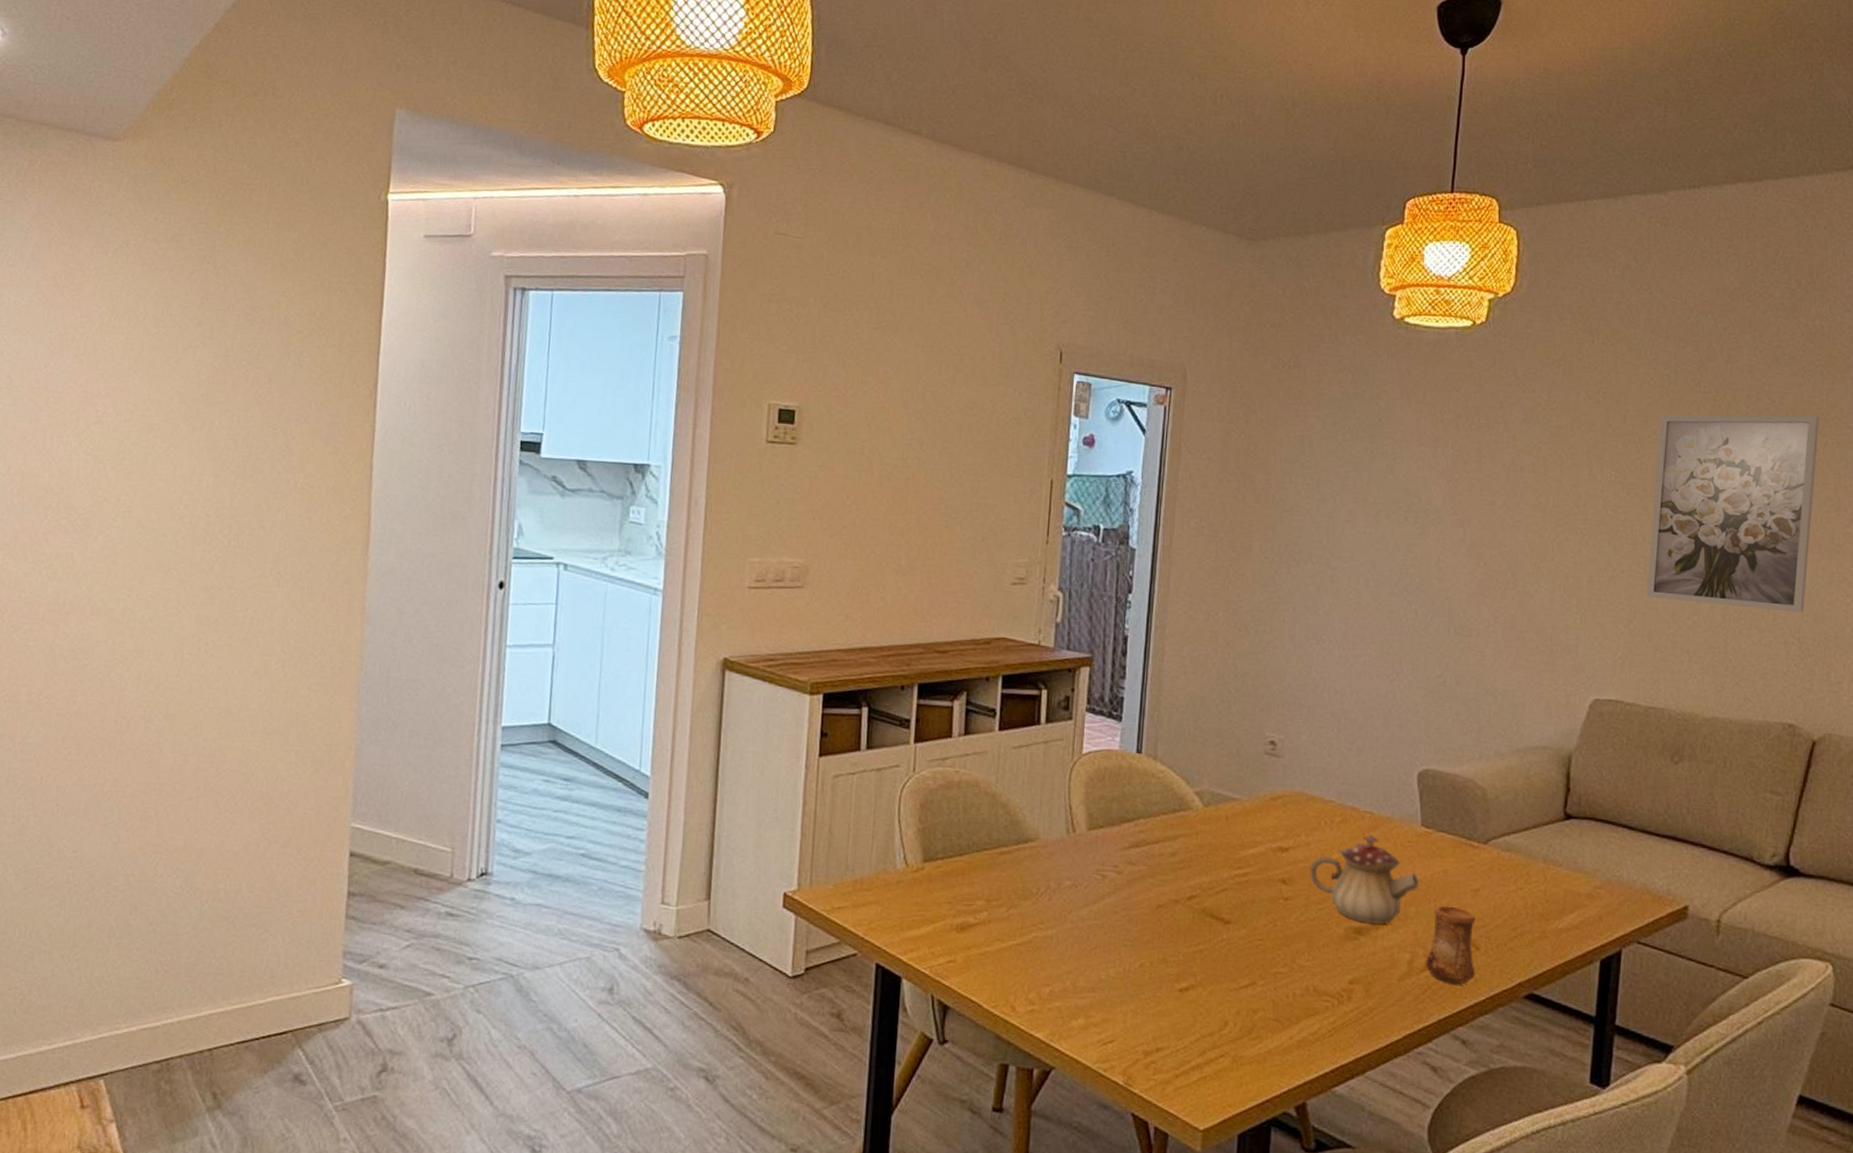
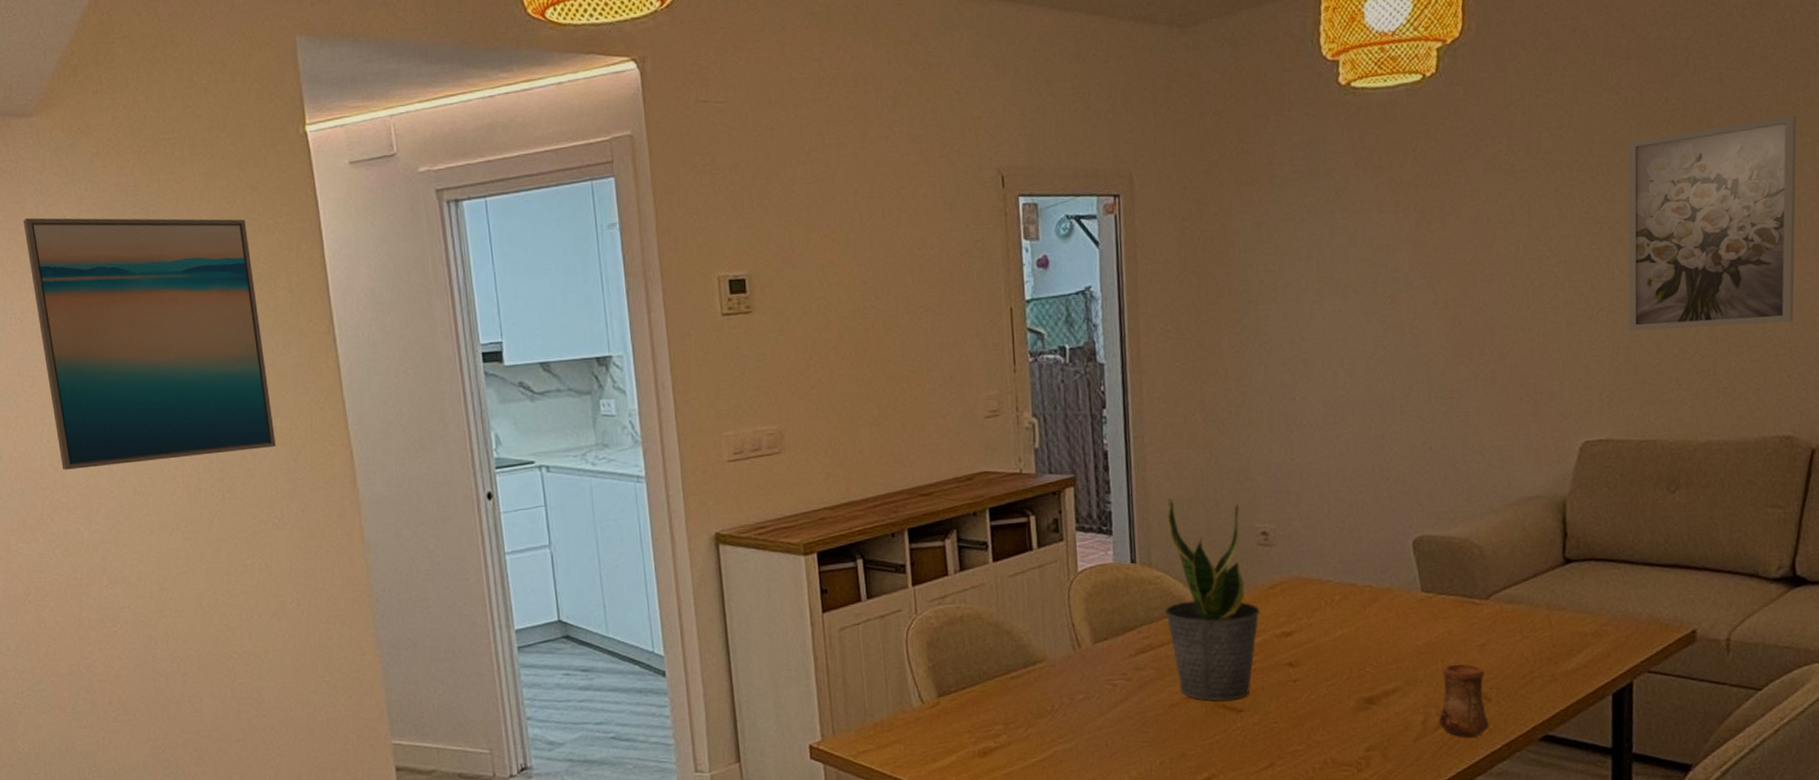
wall art: none [69,236,309,502] -> present [23,217,276,470]
potted plant: none [1164,691,1259,910] -> present [1165,496,1260,701]
teapot: present [1310,834,1418,924] -> none [1315,607,1424,692]

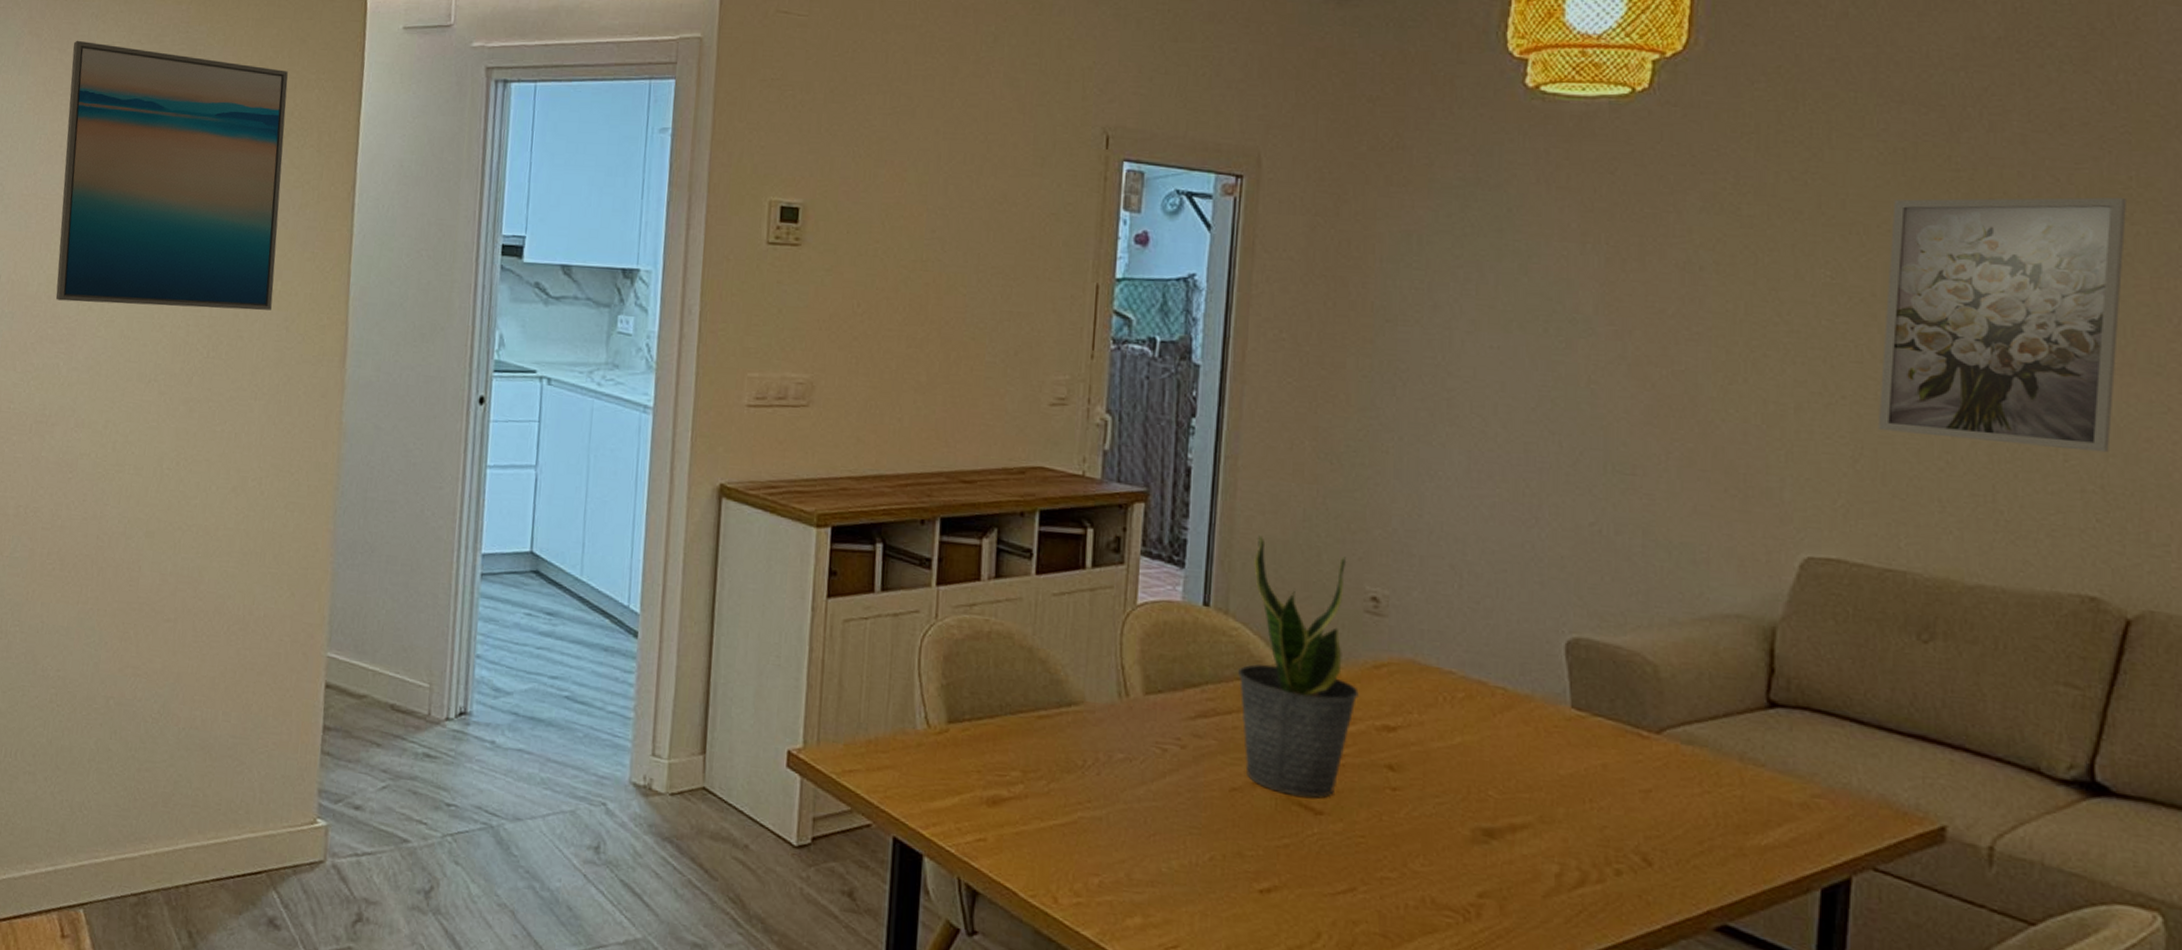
cup: present [1438,663,1489,737] -> none [1578,807,1647,907]

